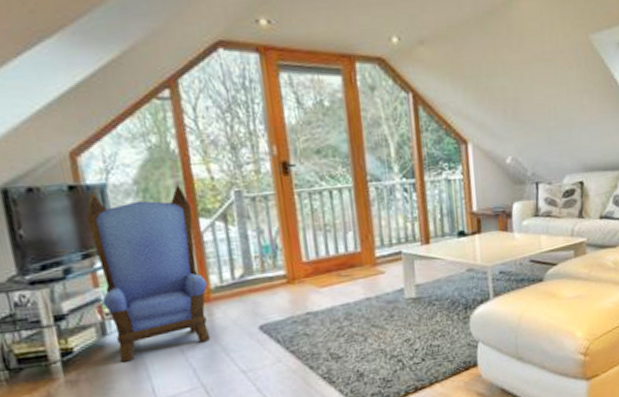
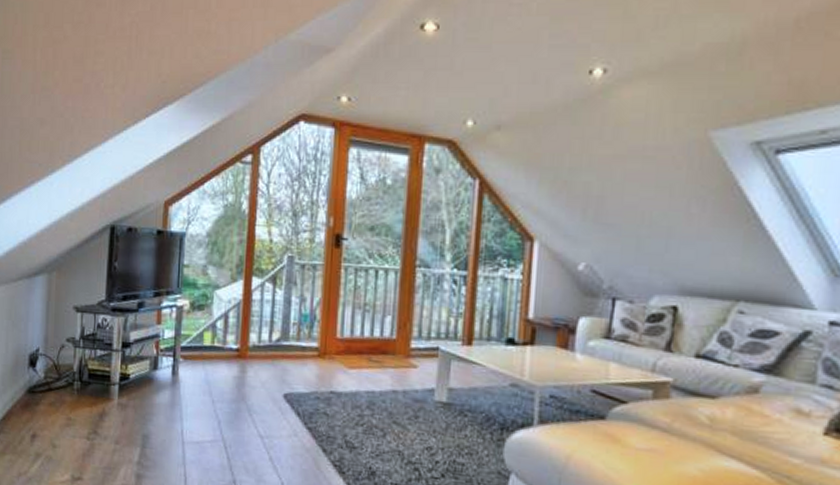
armchair: present [86,184,211,363] -> none [160,238,248,399]

